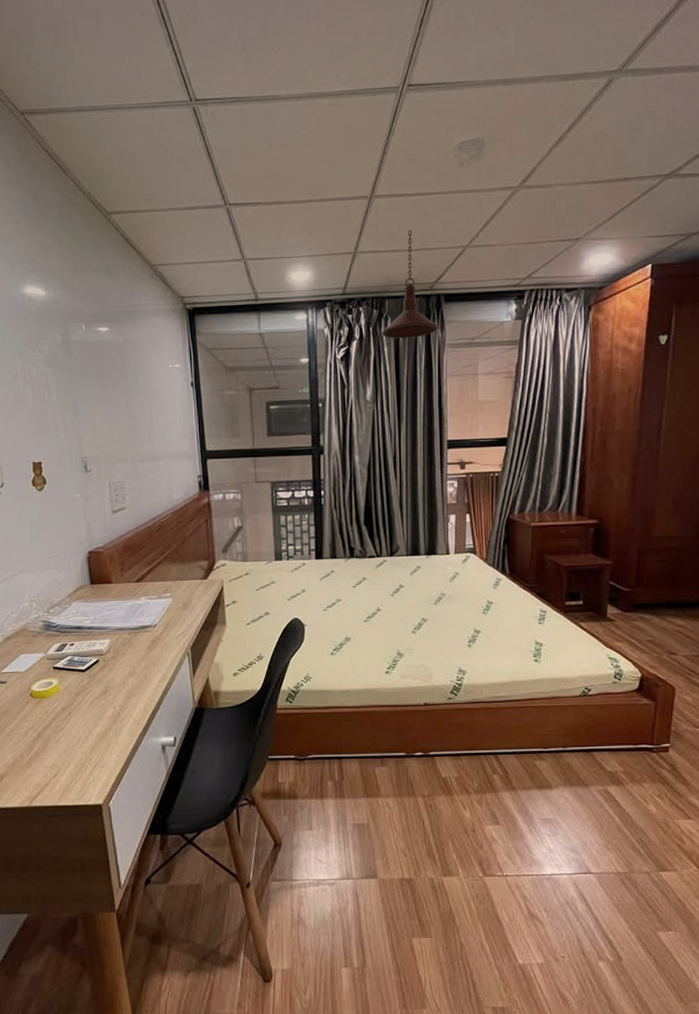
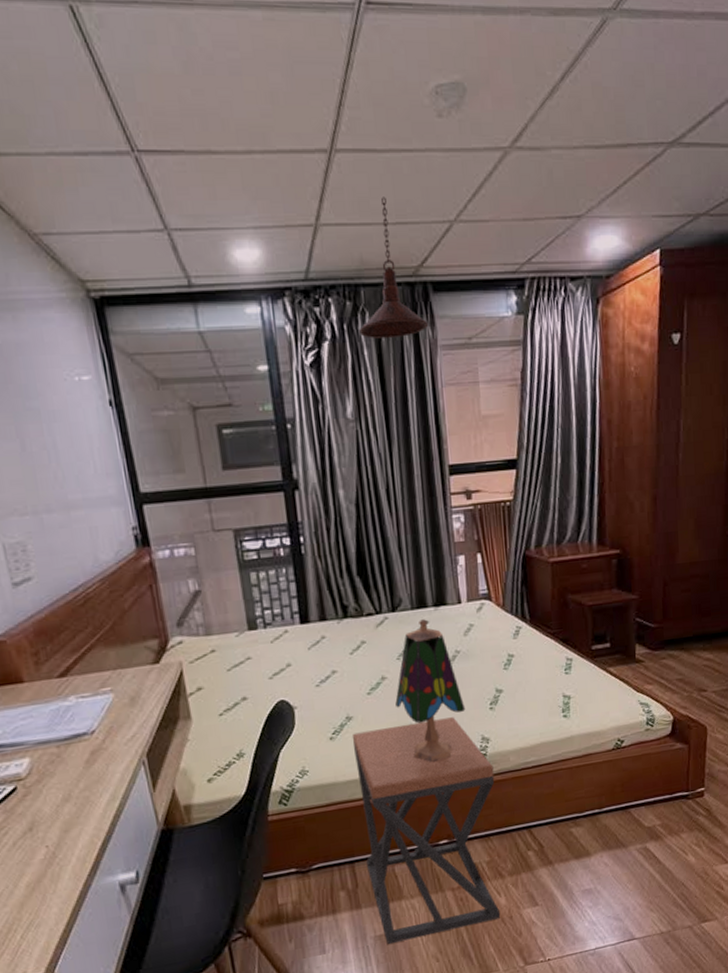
stool: none [349,649,468,833] -> present [352,717,501,944]
table lamp: none [387,565,447,685] -> present [395,619,466,763]

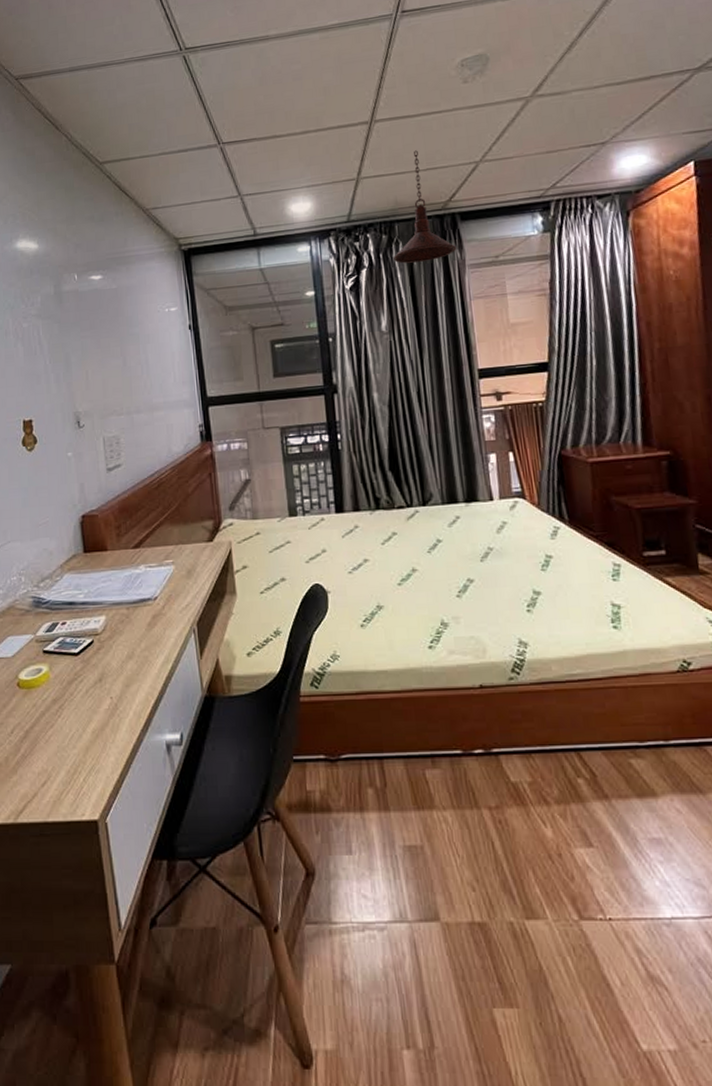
stool: present [352,717,501,944] -> none [382,616,547,858]
table lamp: present [395,619,466,763] -> none [426,514,500,663]

